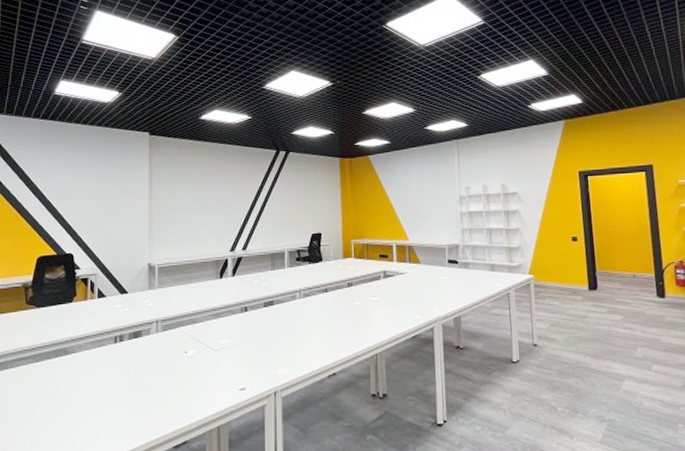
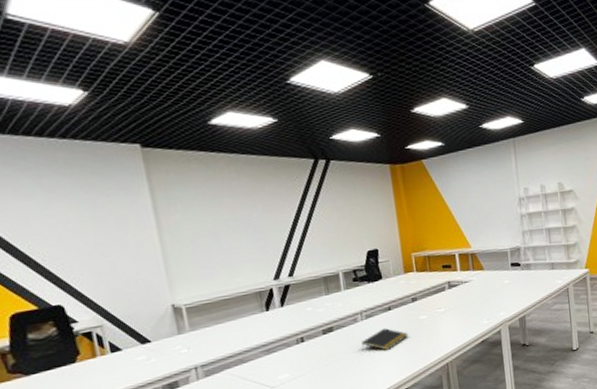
notepad: none [297,308,341,332] -> present [361,328,408,351]

